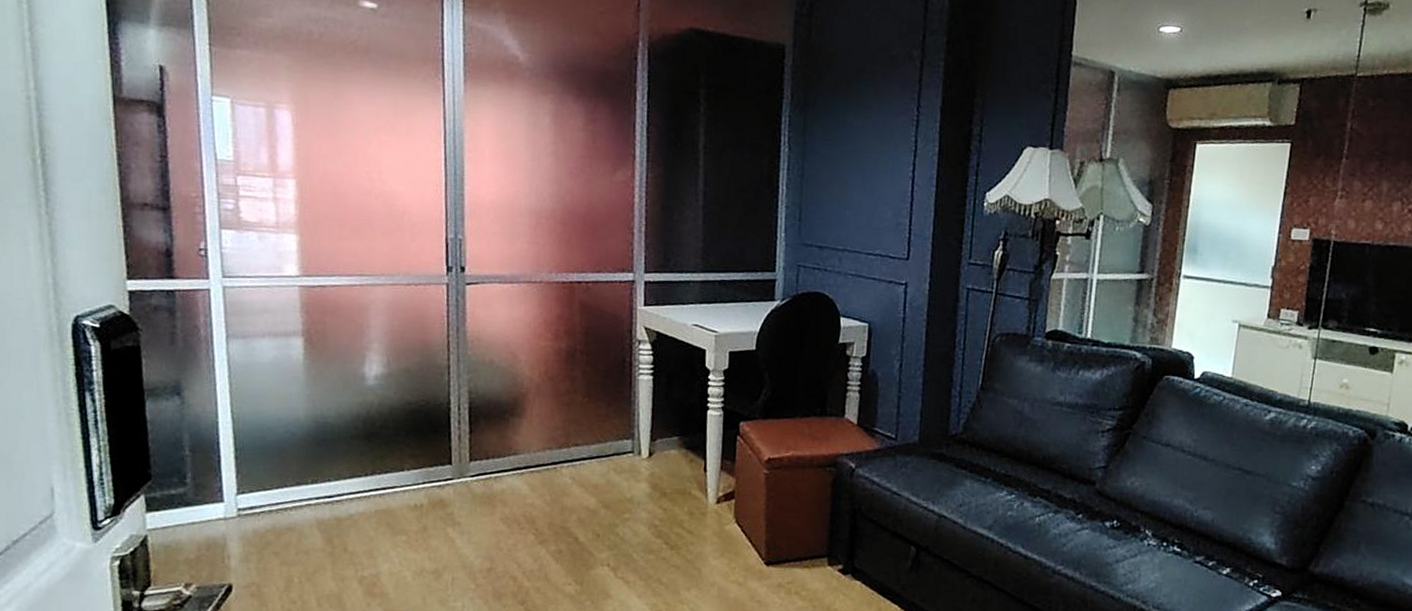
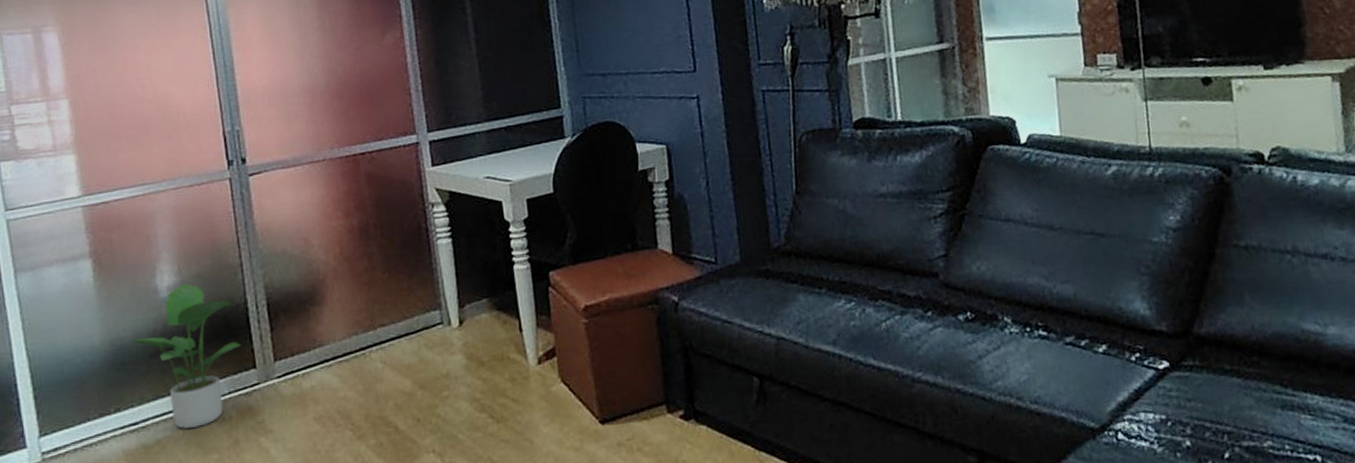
potted plant: none [330,375,441,510] -> present [127,283,242,429]

